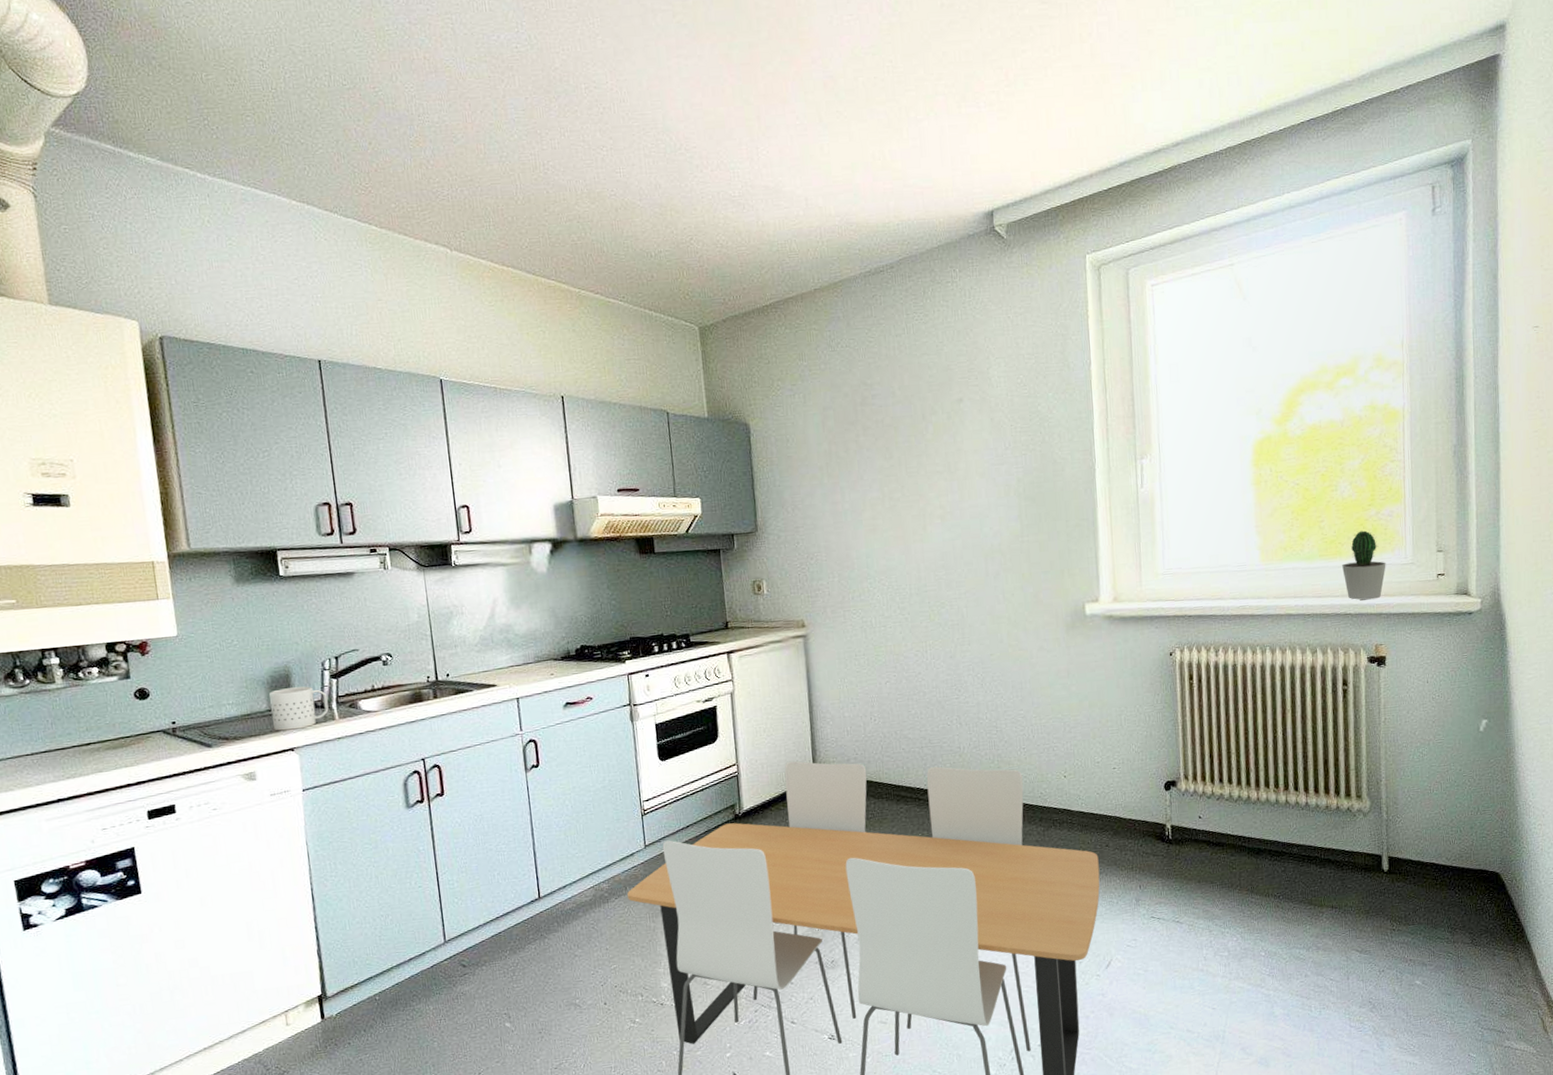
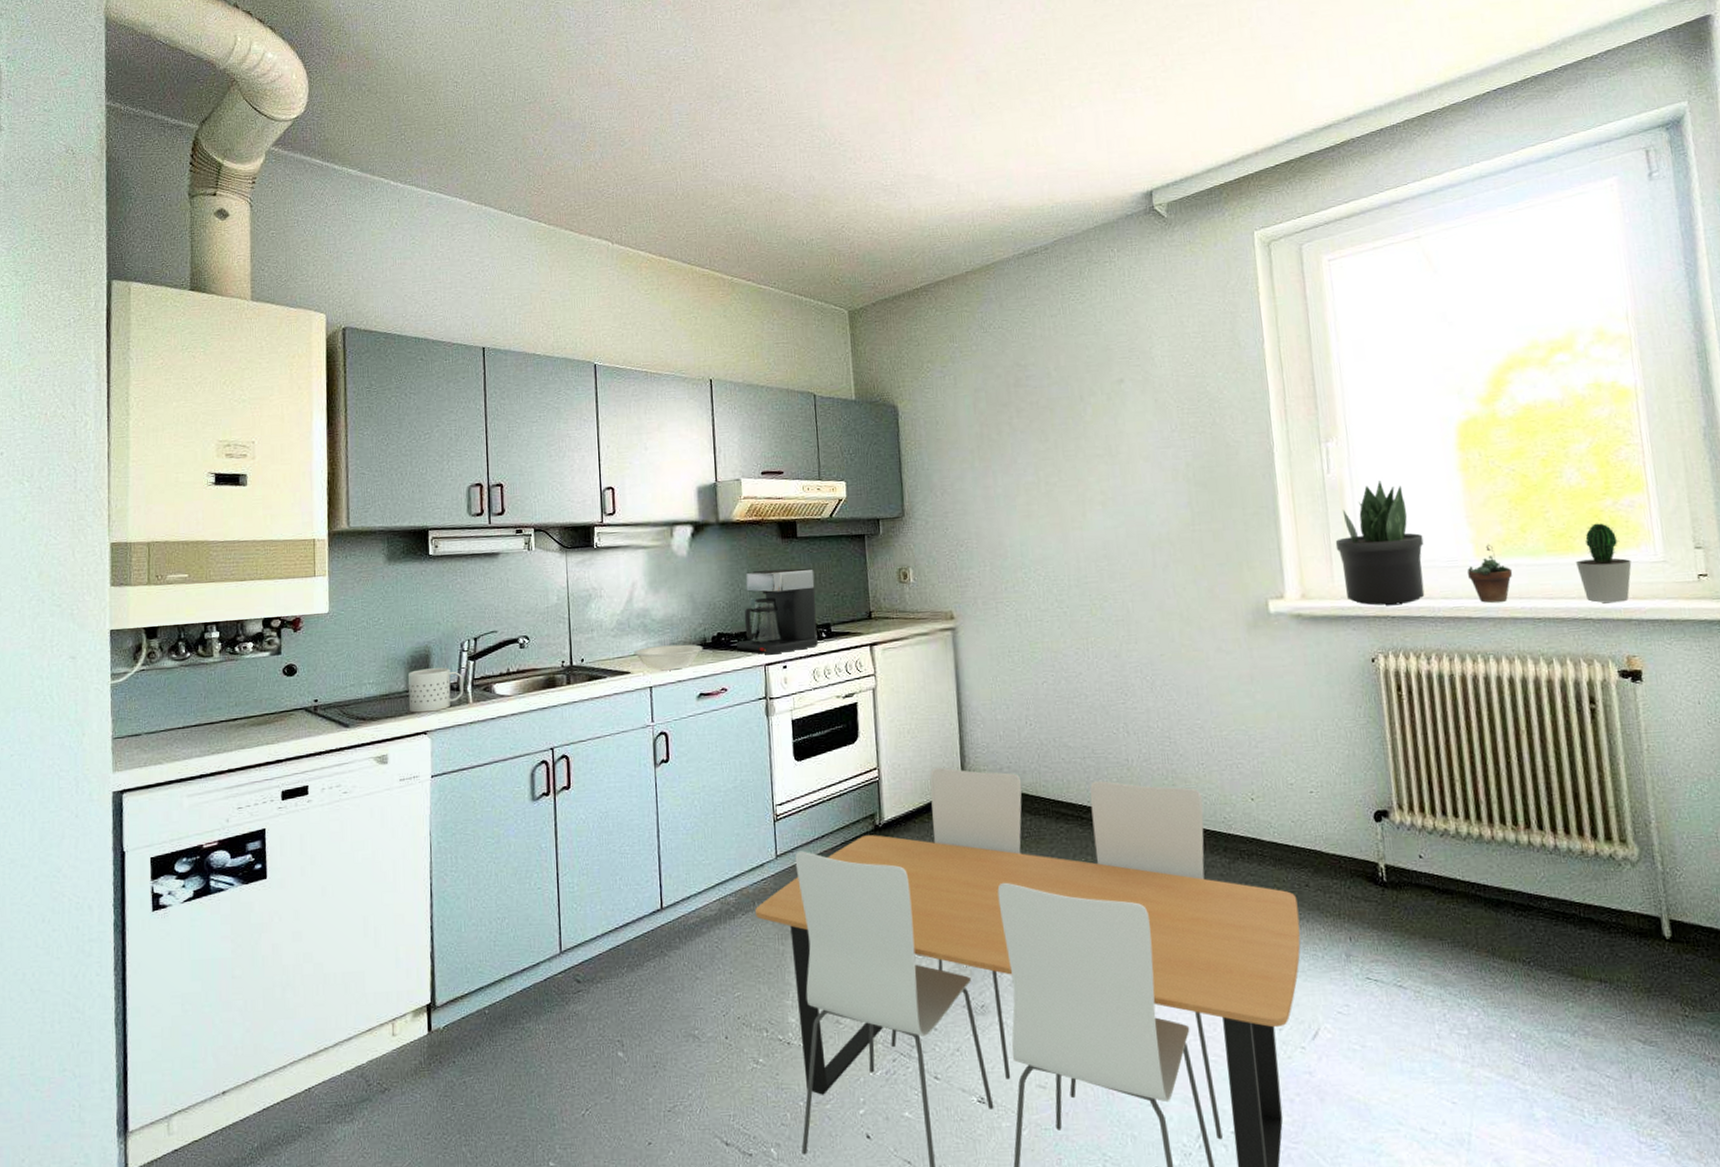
bowl: none [498,657,567,683] -> present [633,644,703,671]
coffee maker: none [600,582,678,665] -> present [737,568,818,655]
planter: none [1144,494,1219,607] -> present [1335,481,1425,606]
succulent plant: none [1253,550,1291,603] -> present [1467,544,1513,604]

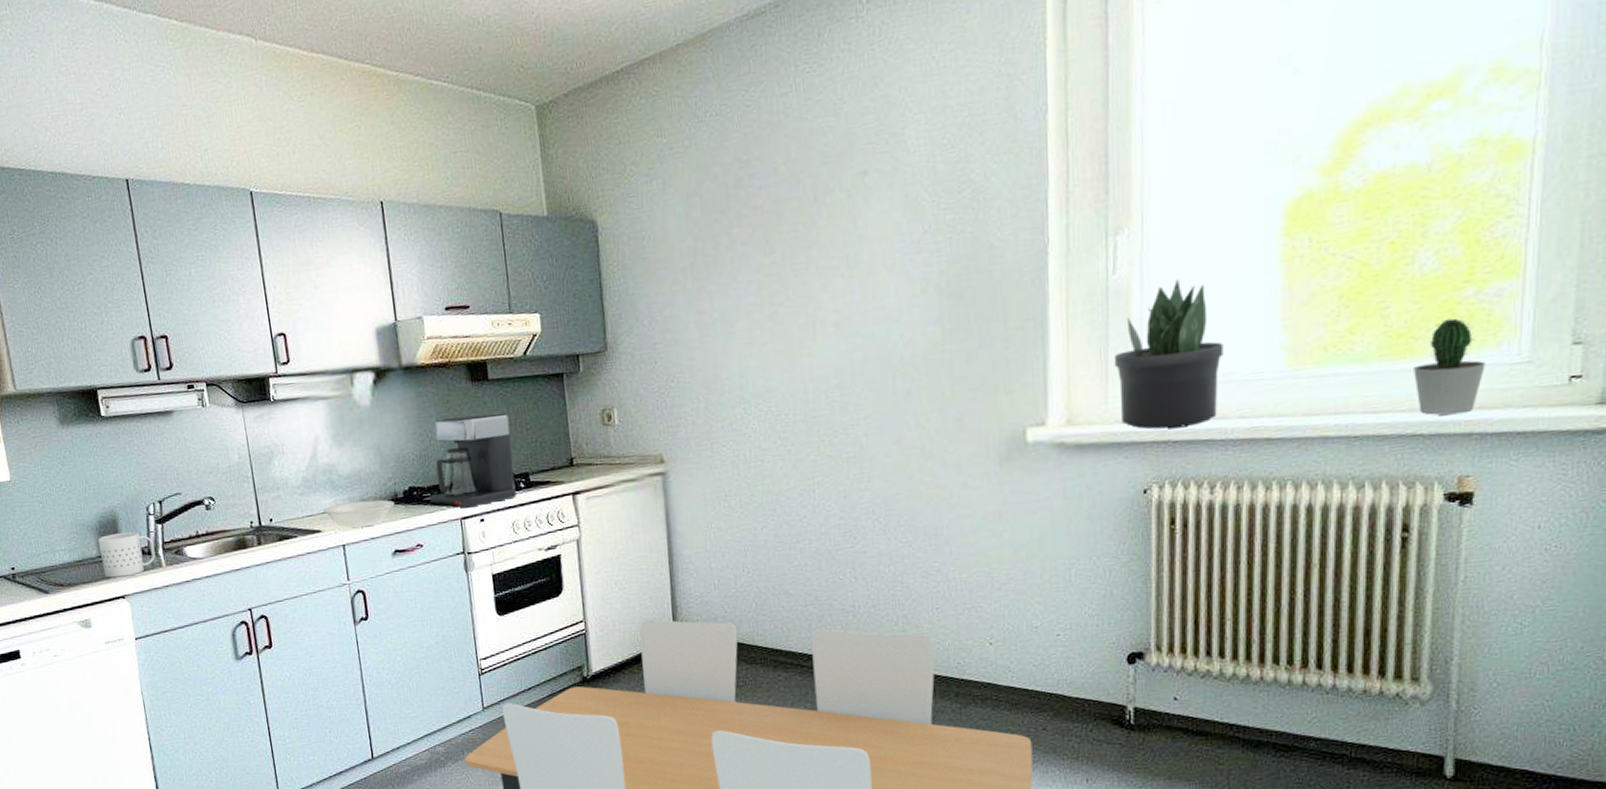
succulent plant: present [1467,544,1513,604] -> none [1273,350,1331,422]

